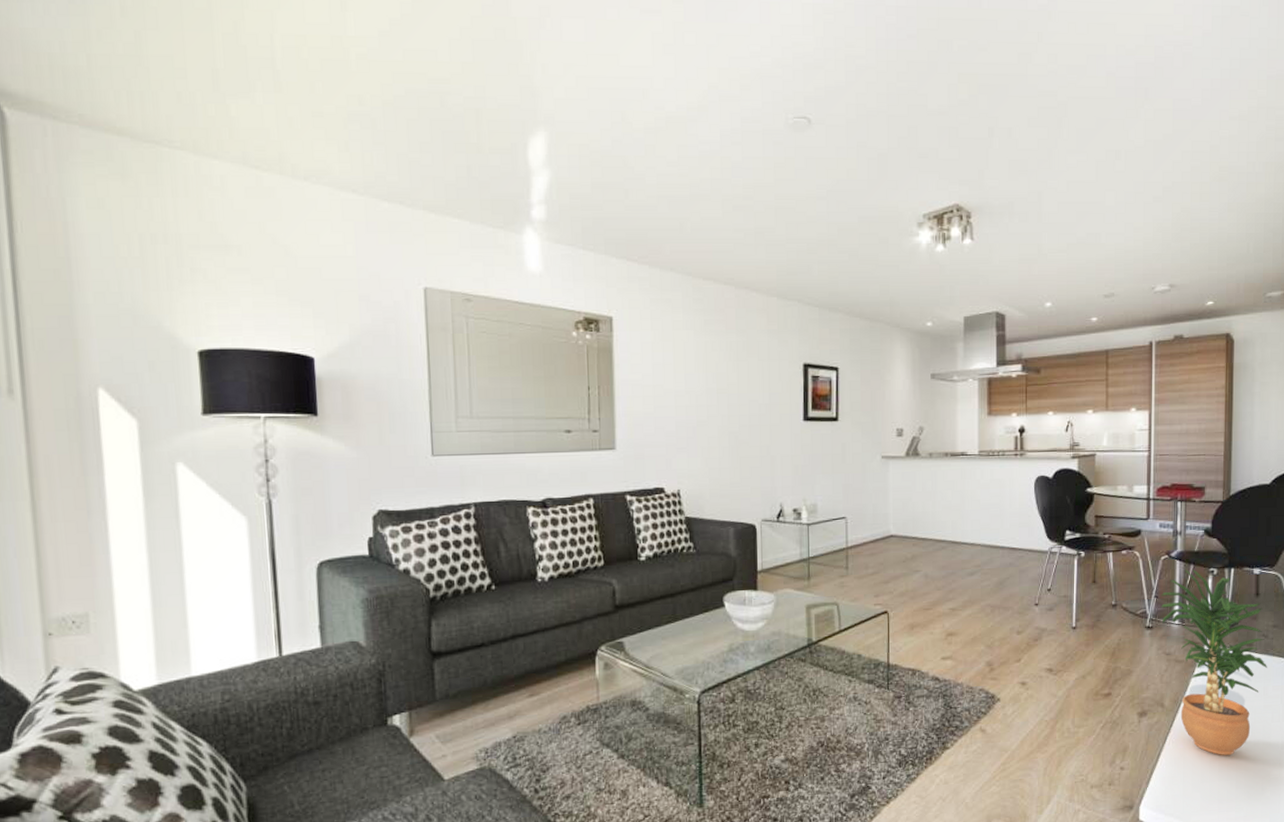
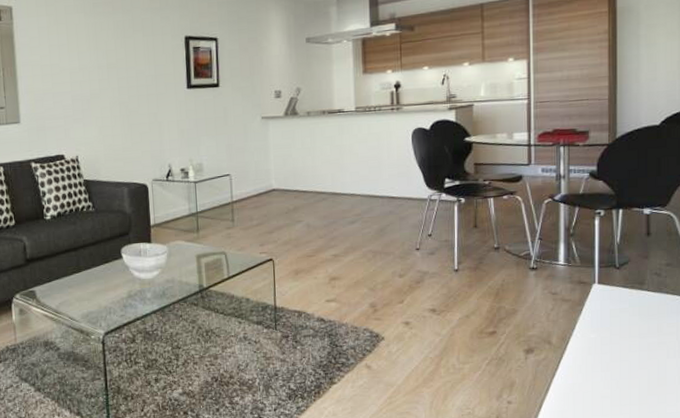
potted plant: present [1160,568,1267,756] -> none [545,210,661,391]

